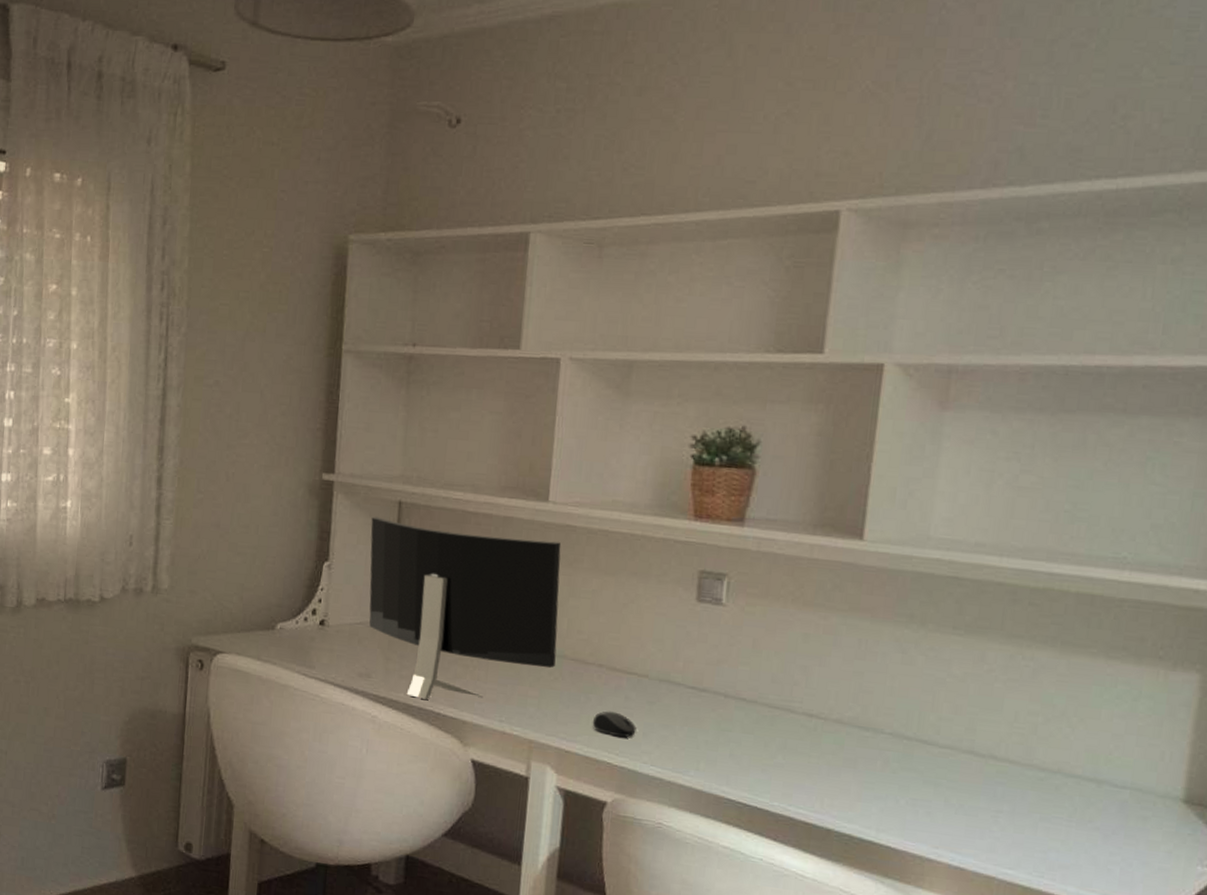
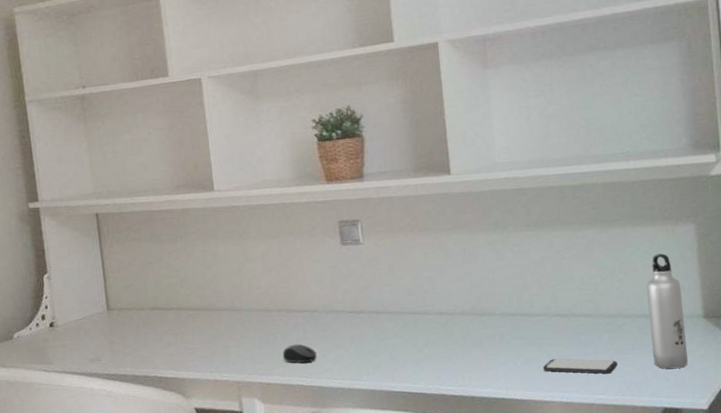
monitor: present [369,517,561,700] -> none [76,221,245,369]
smartphone: none [935,807,1042,845] -> present [543,358,618,374]
water bottle: none [1094,703,1160,862] -> present [647,253,688,369]

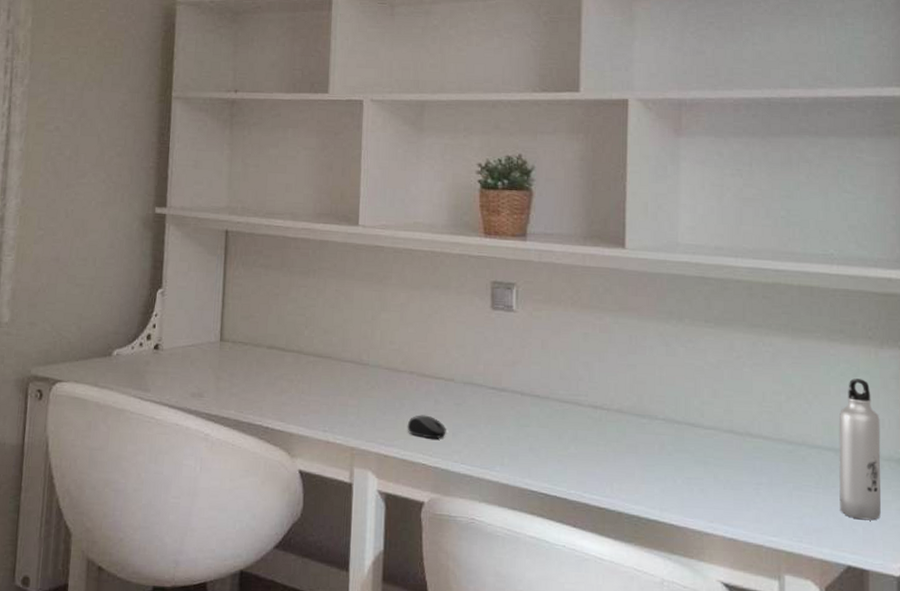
smartphone: present [543,358,618,374] -> none [707,483,796,513]

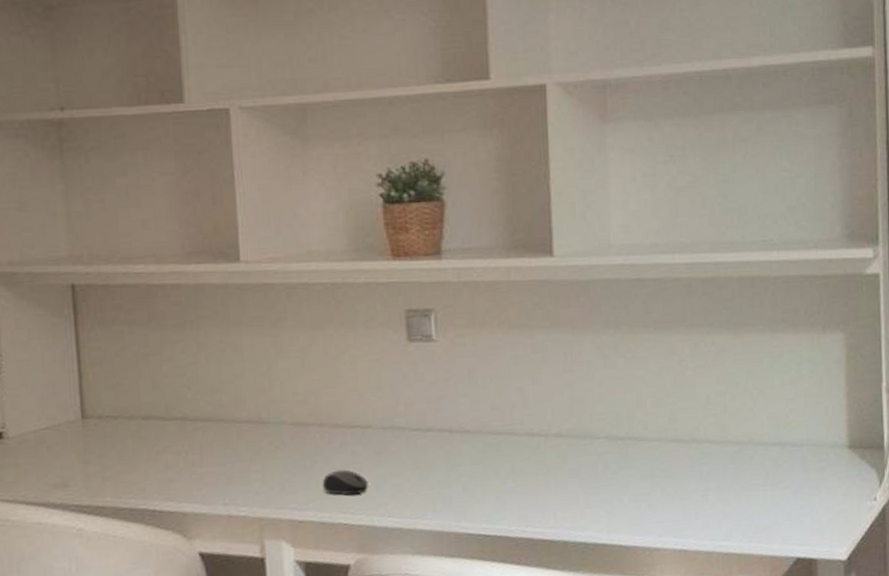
water bottle: present [838,378,881,521] -> none [784,367,827,511]

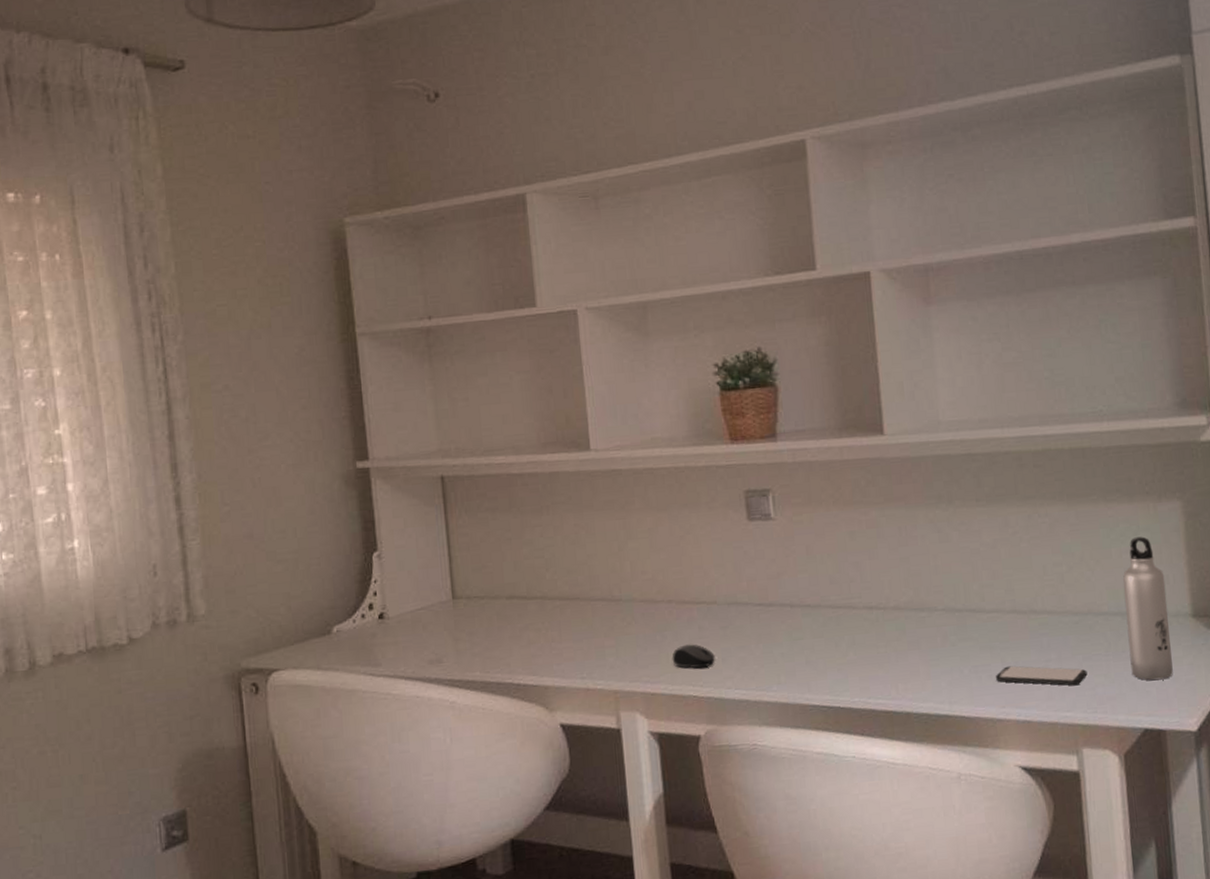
smartphone: none [655,495,745,515] -> present [996,665,1088,686]
water bottle: none [784,367,827,511] -> present [1123,536,1173,681]

